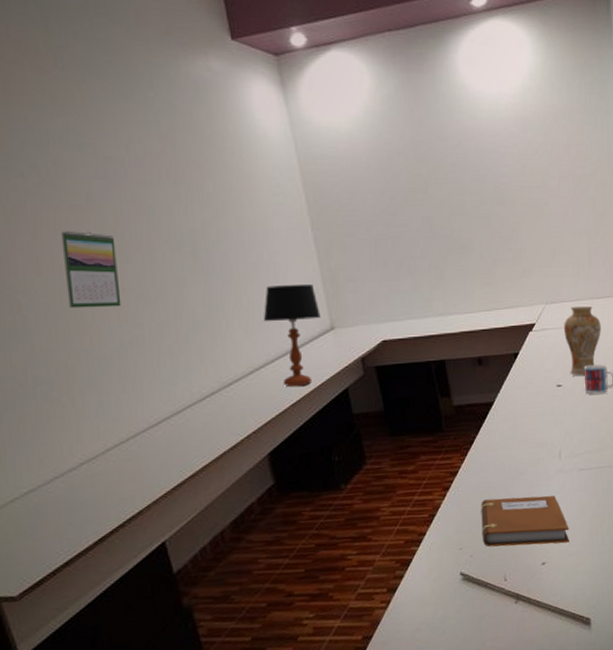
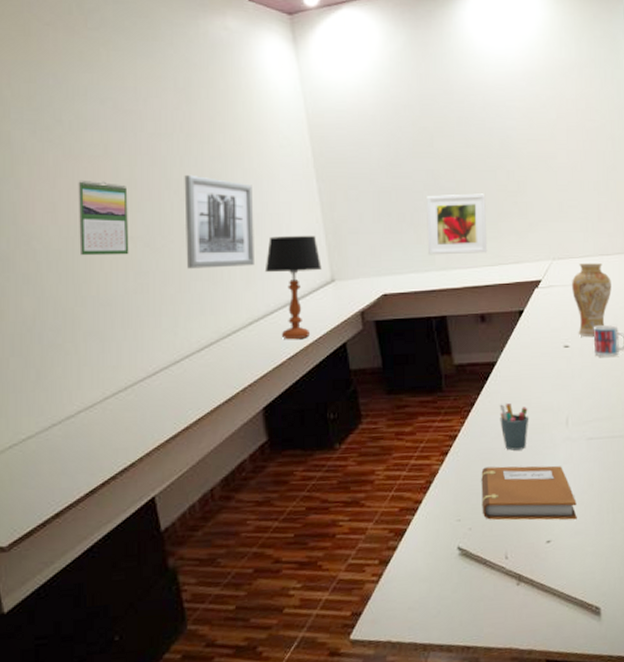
wall art: none [174,223,252,320] -> present [184,174,254,269]
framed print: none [423,240,484,302] -> present [426,193,488,255]
pen holder: none [497,440,525,484] -> present [499,403,529,451]

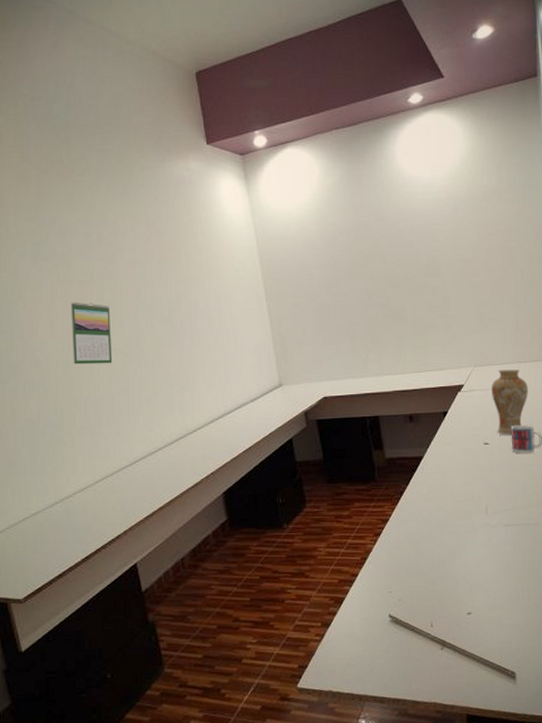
wall art: present [184,174,254,269] -> none [156,296,214,375]
table lamp: present [264,236,322,340] -> none [223,347,271,436]
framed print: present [426,193,488,255] -> none [361,308,415,363]
notebook: present [481,465,577,520] -> none [409,547,495,596]
pen holder: present [499,403,529,451] -> none [426,493,452,534]

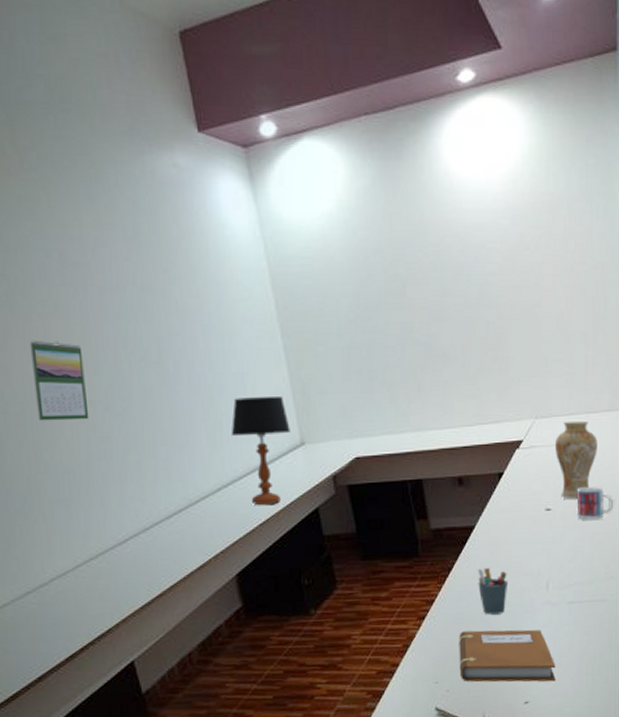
table lamp: none [223,347,271,436] -> present [231,397,290,506]
notebook: none [409,547,495,596] -> present [459,629,556,682]
pen holder: none [426,493,452,534] -> present [478,568,509,615]

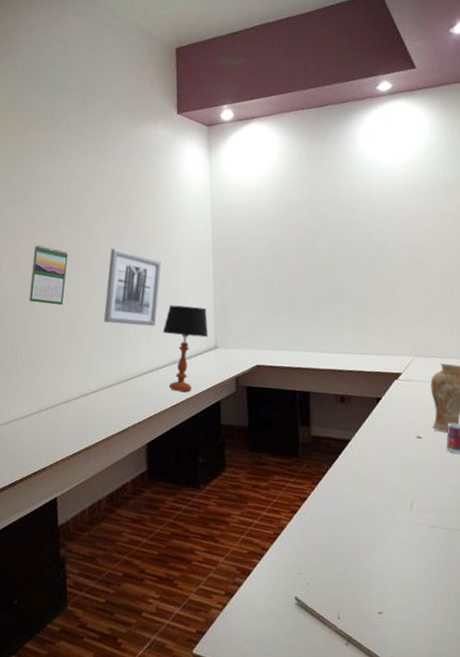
wall art: none [140,332,220,433] -> present [104,248,161,327]
notebook: present [459,629,556,682] -> none [321,532,412,599]
pen holder: present [478,568,509,615] -> none [347,478,376,524]

